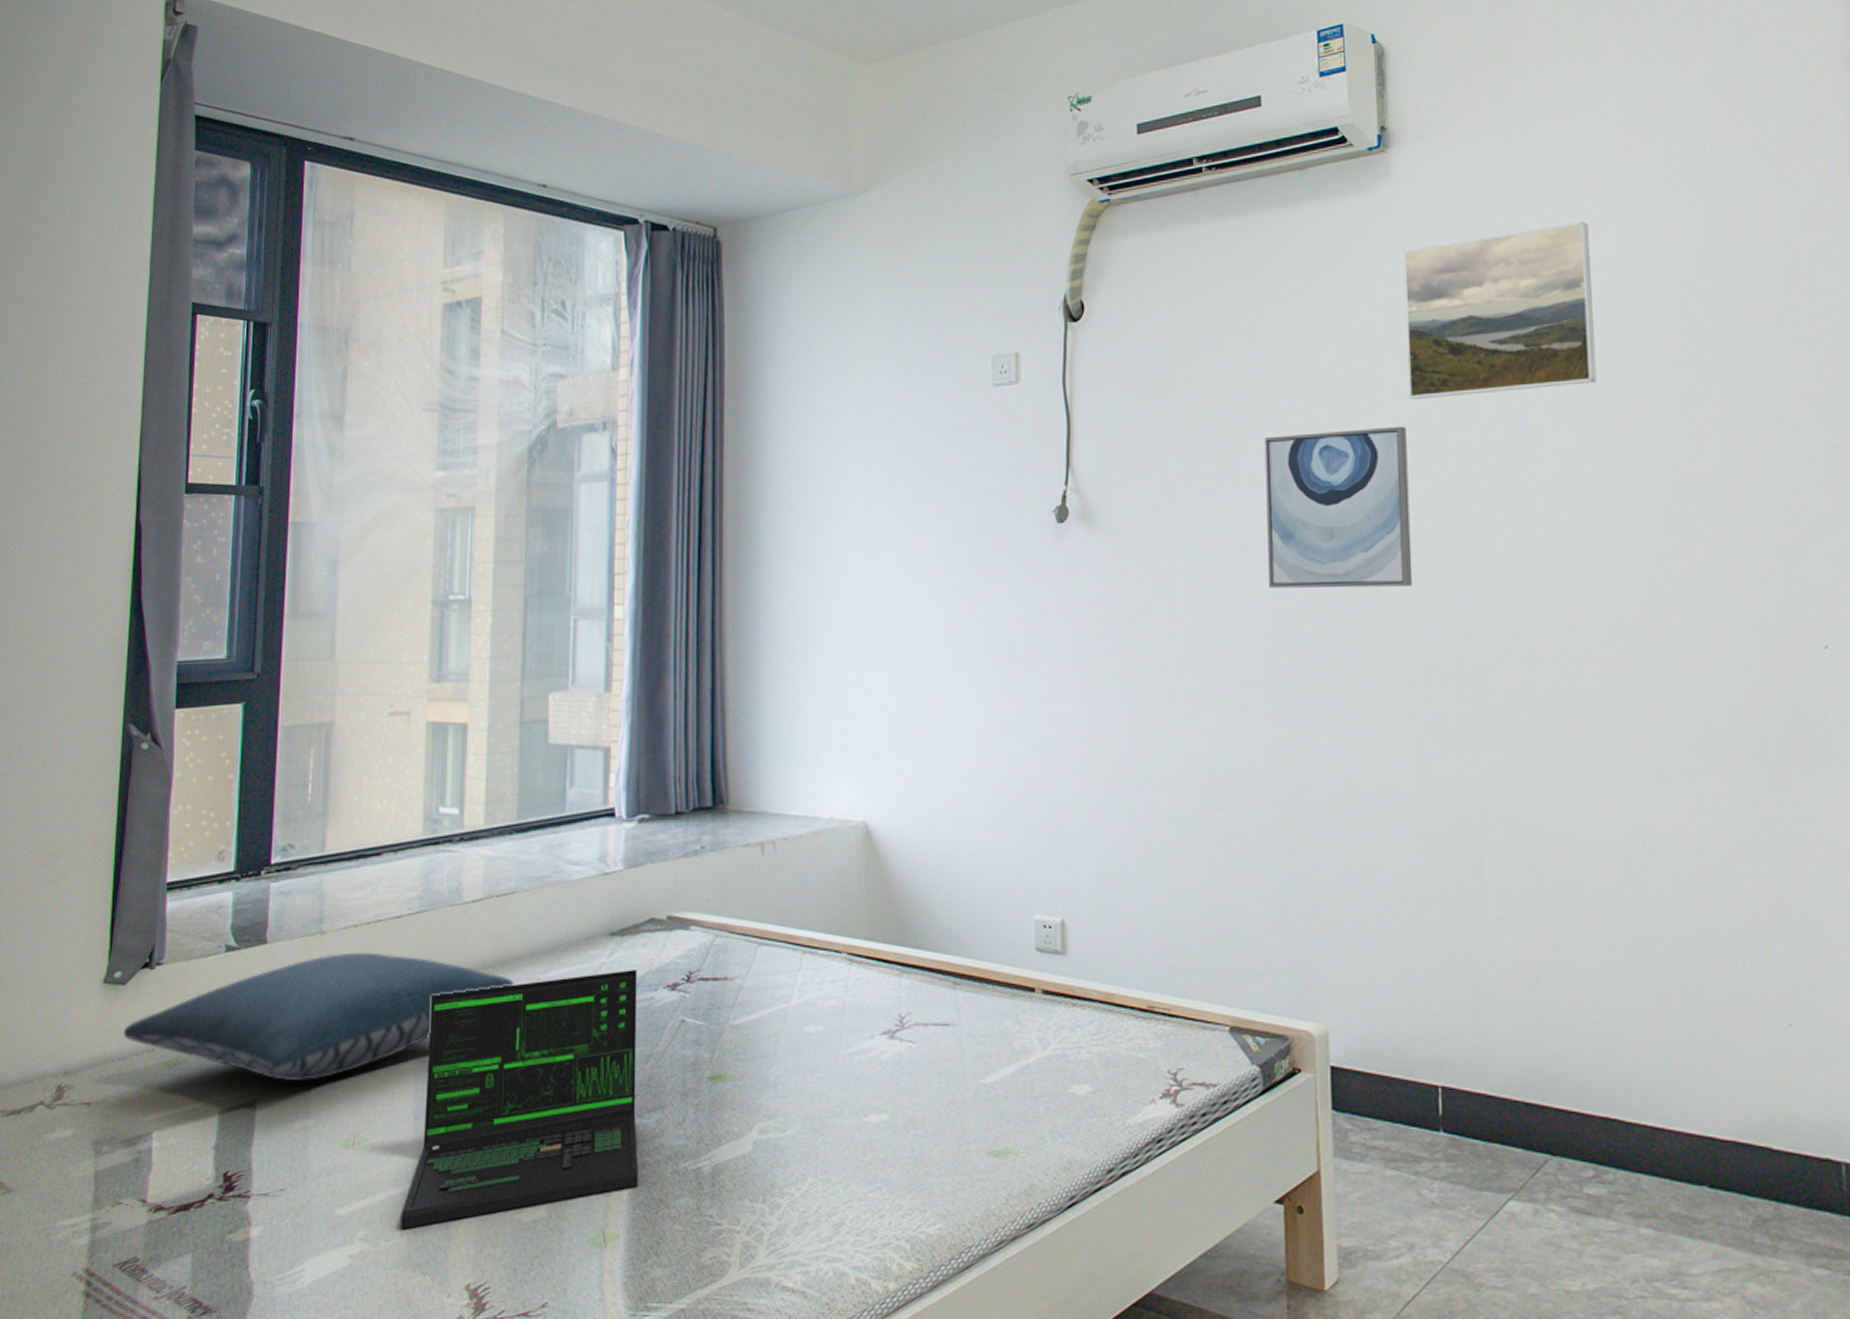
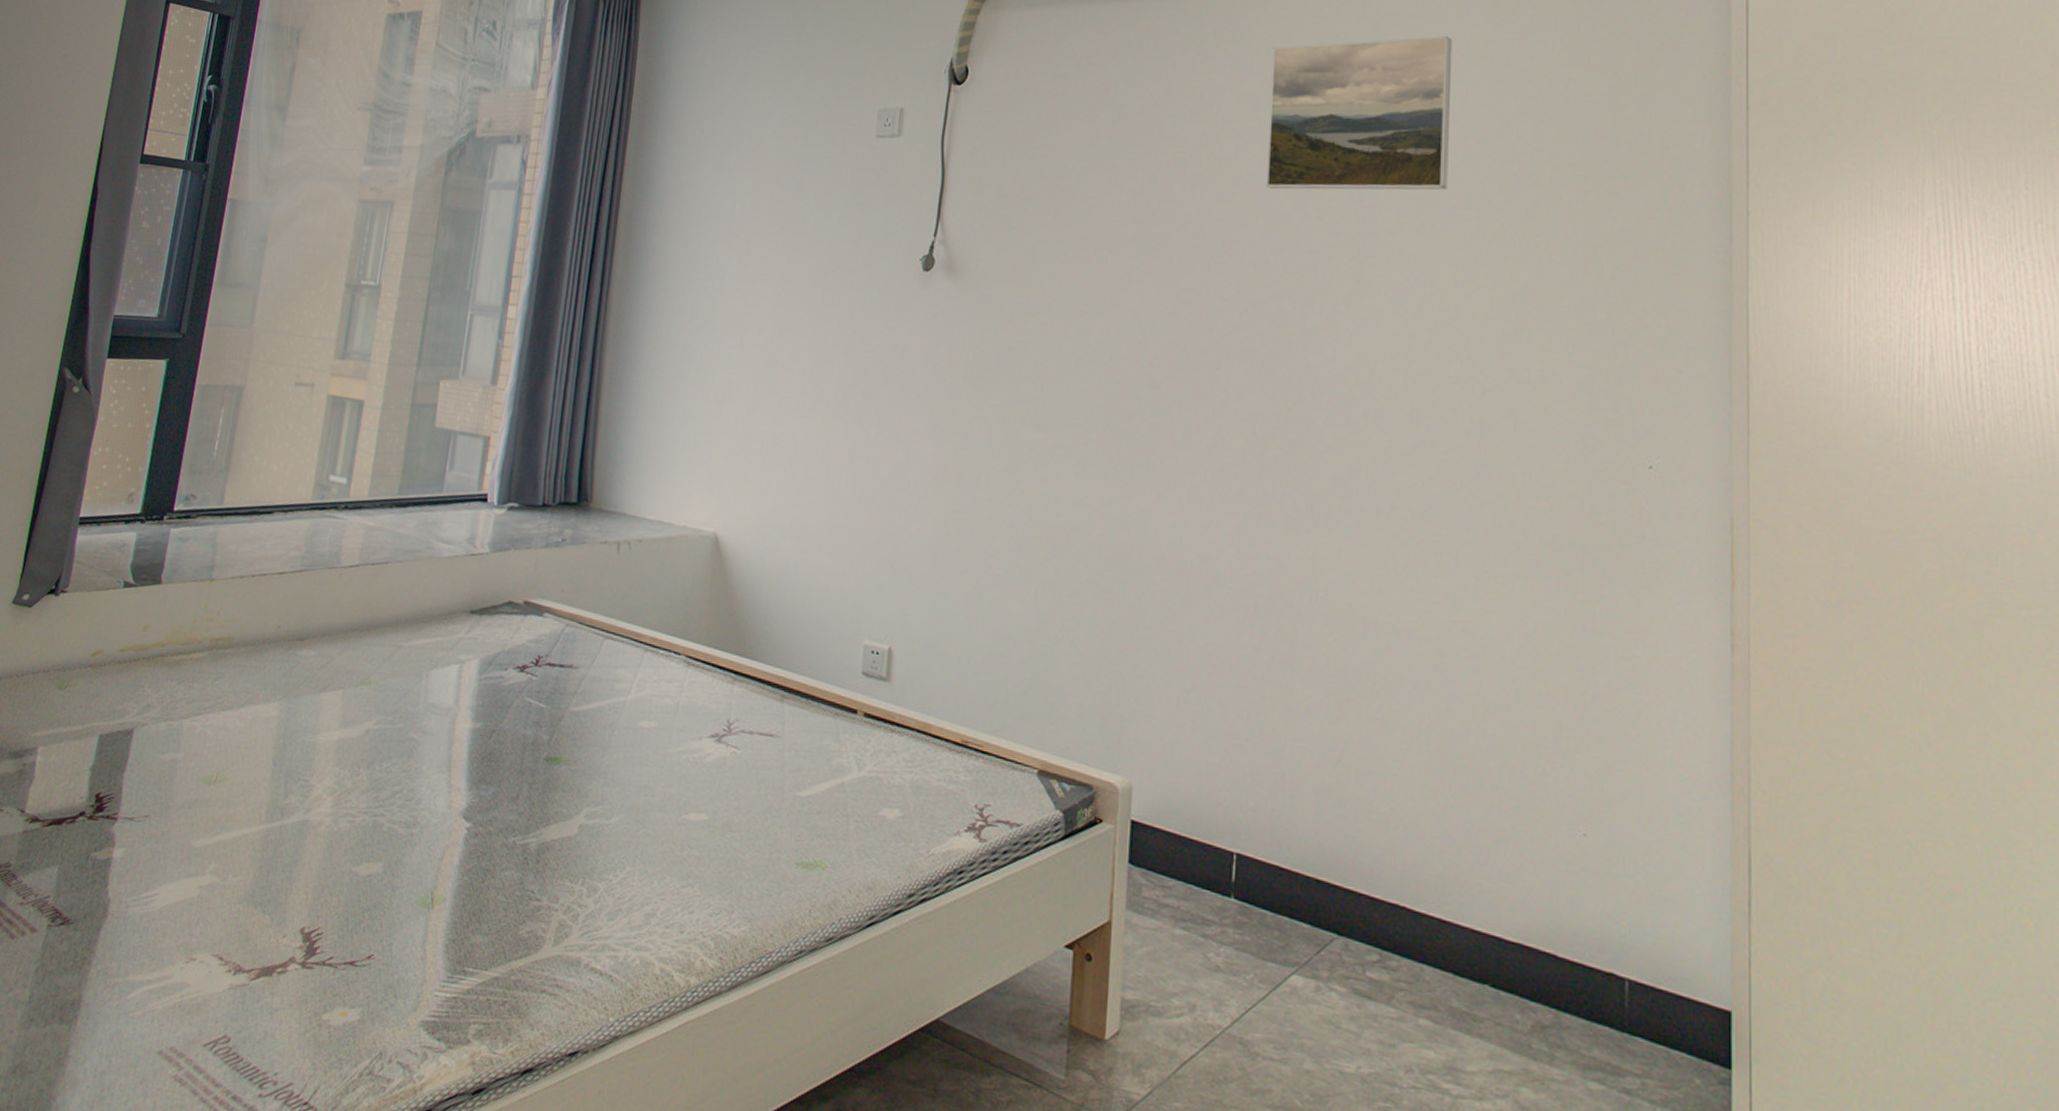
pillow: present [123,952,514,1082] -> none [23,600,378,717]
laptop: present [401,970,686,1230] -> none [248,647,531,868]
wall art: present [1264,426,1413,589] -> none [1115,210,1260,365]

